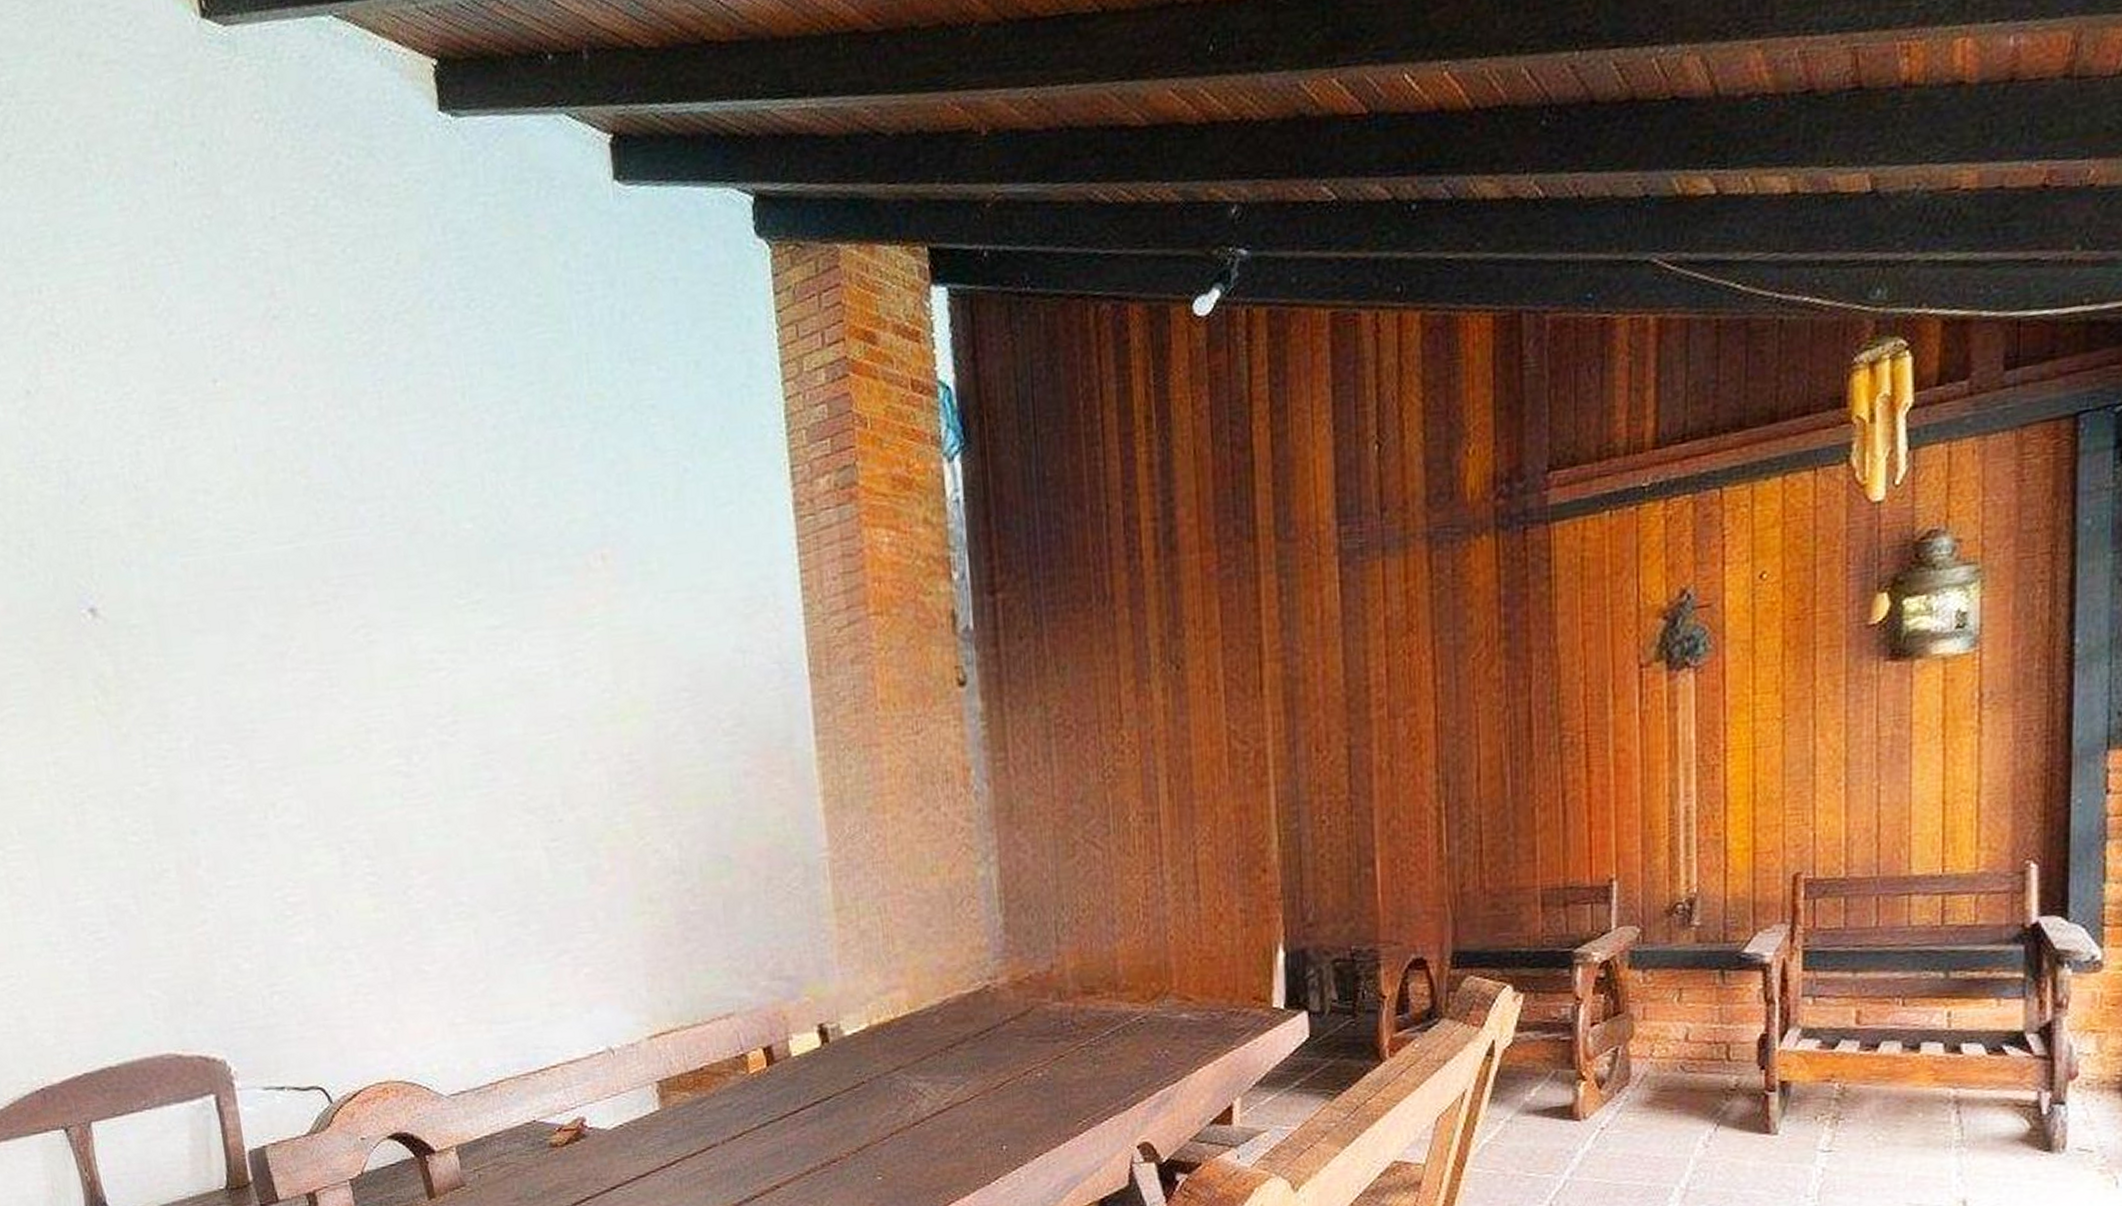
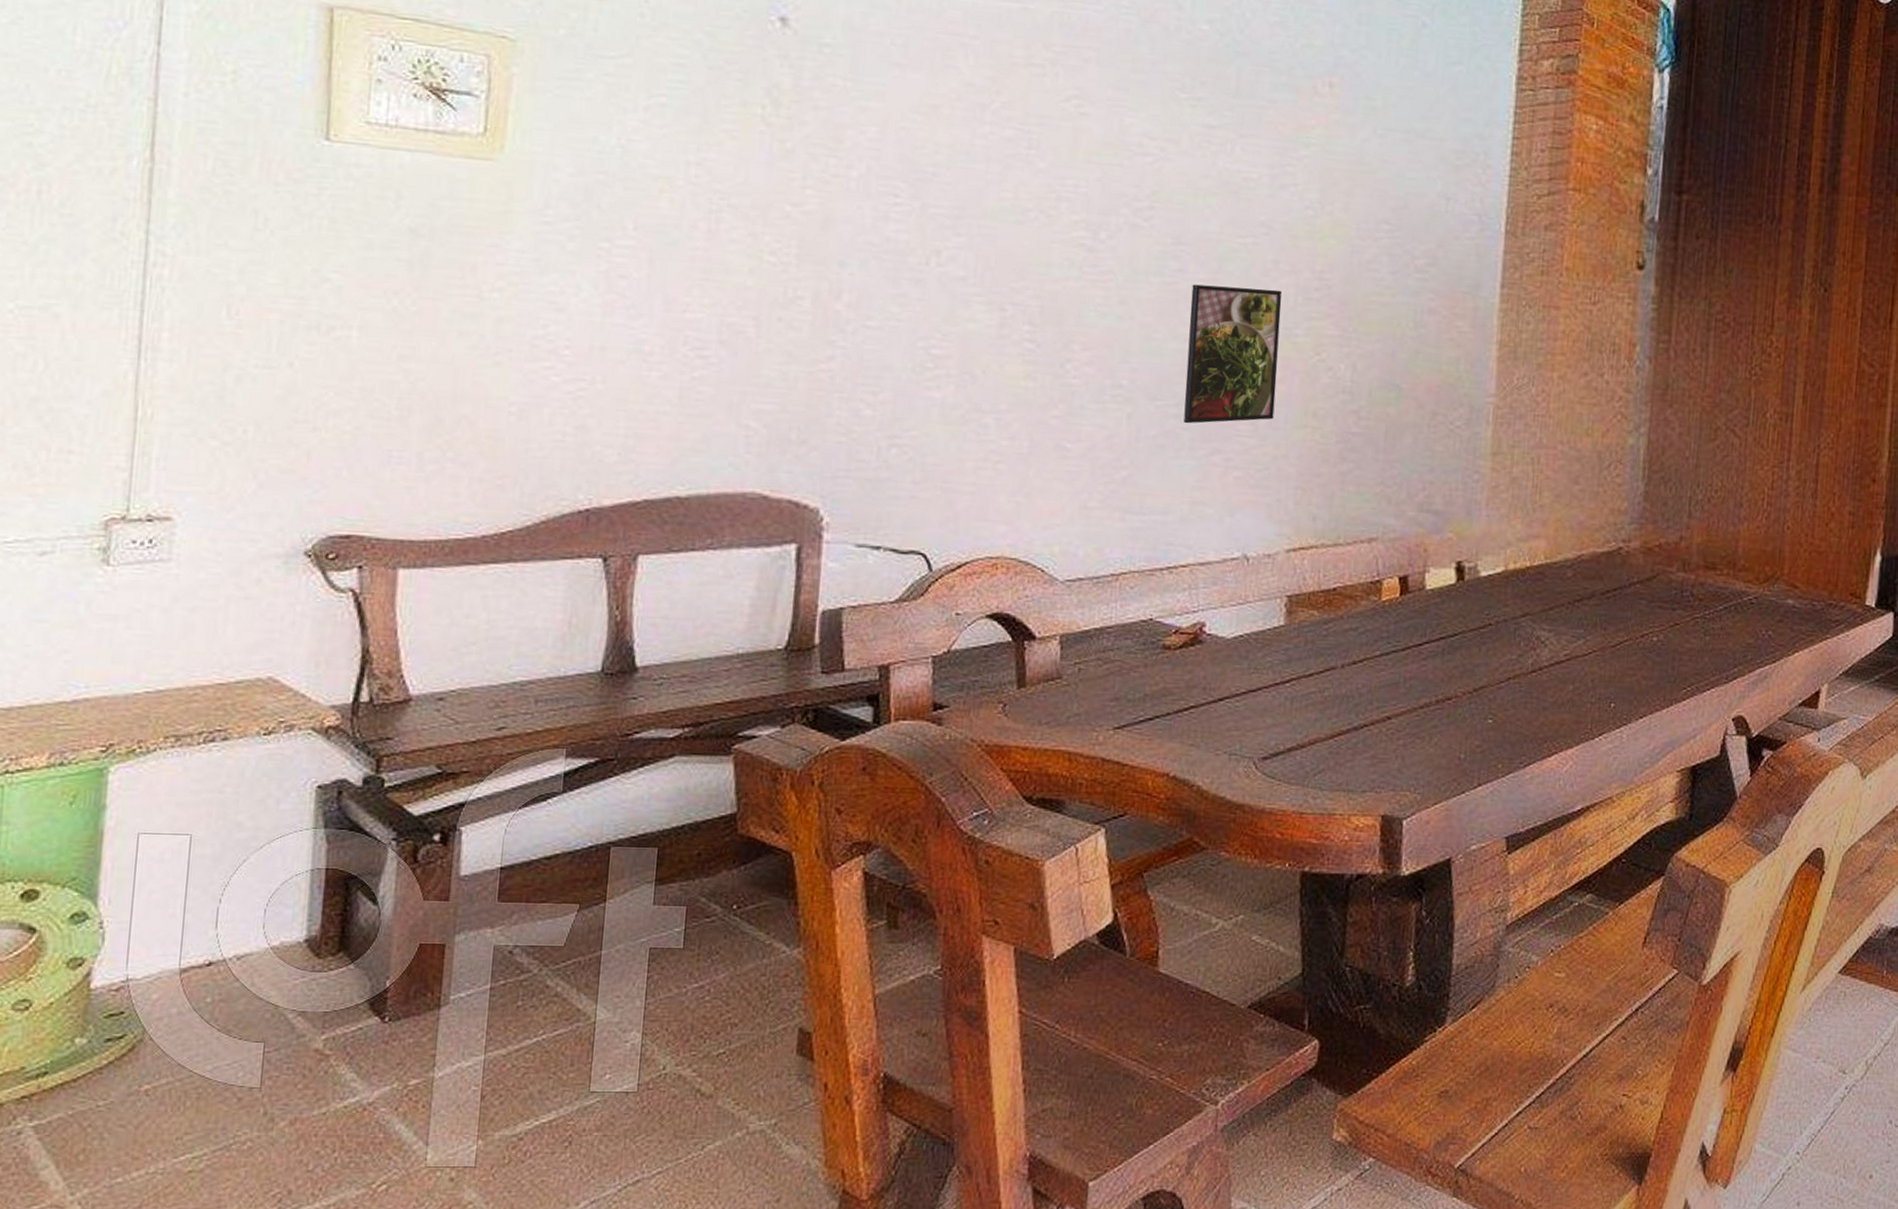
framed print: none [508,780,611,930] -> present [1183,284,1282,424]

